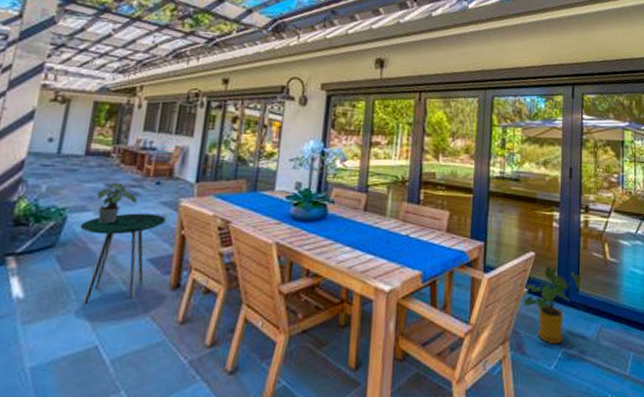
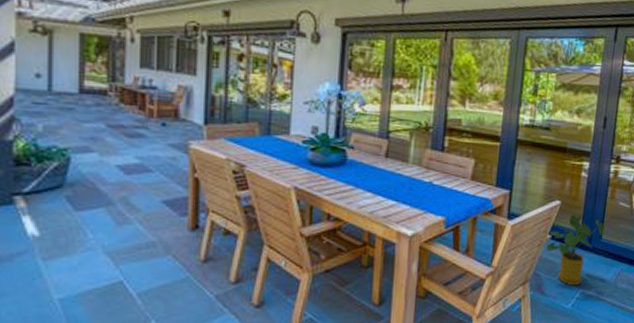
side table: present [80,213,167,305] -> none [86,155,178,244]
potted plant: present [97,182,138,223] -> none [99,122,144,165]

